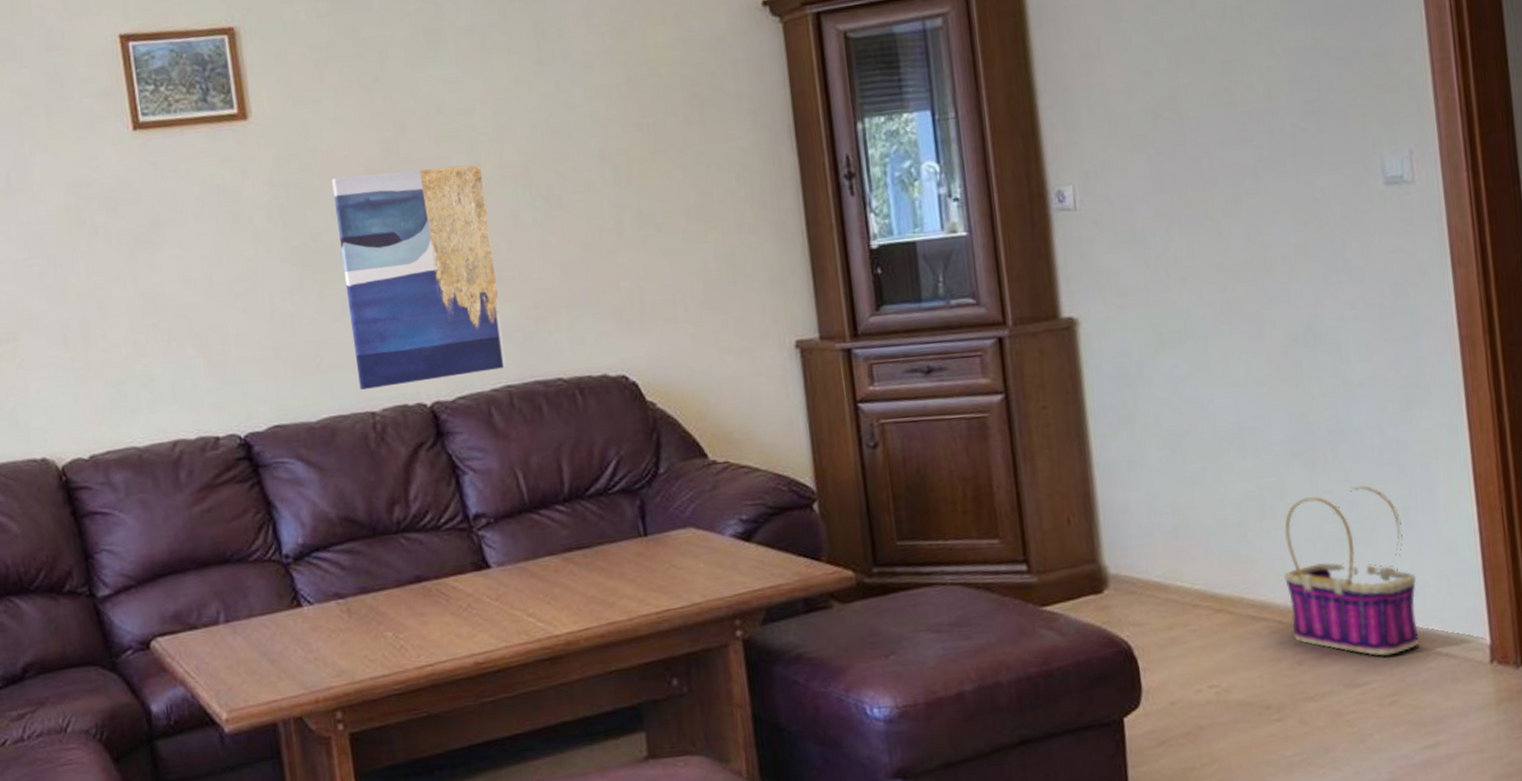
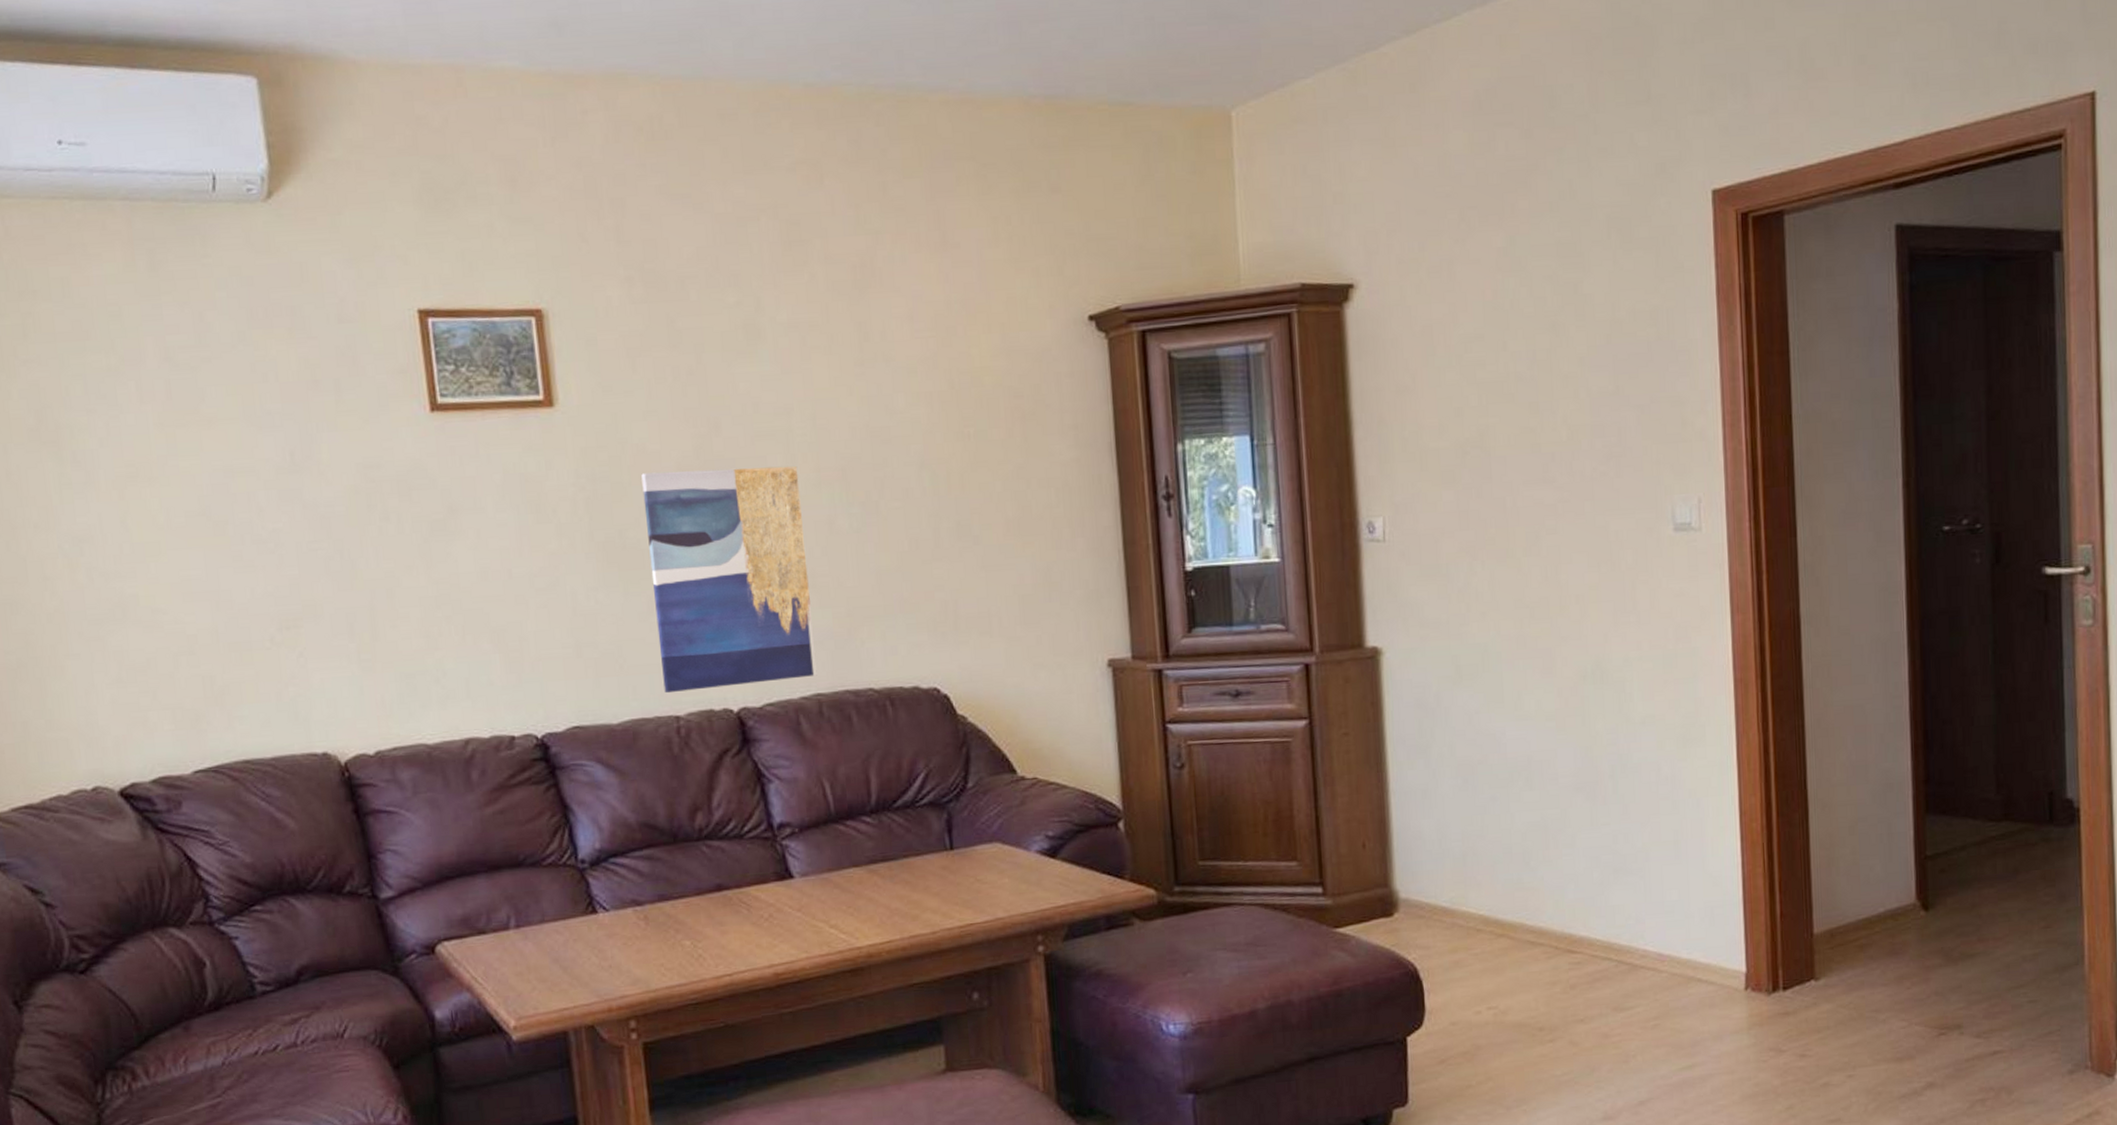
basket: present [1284,485,1421,656] -> none [1562,819,1683,982]

